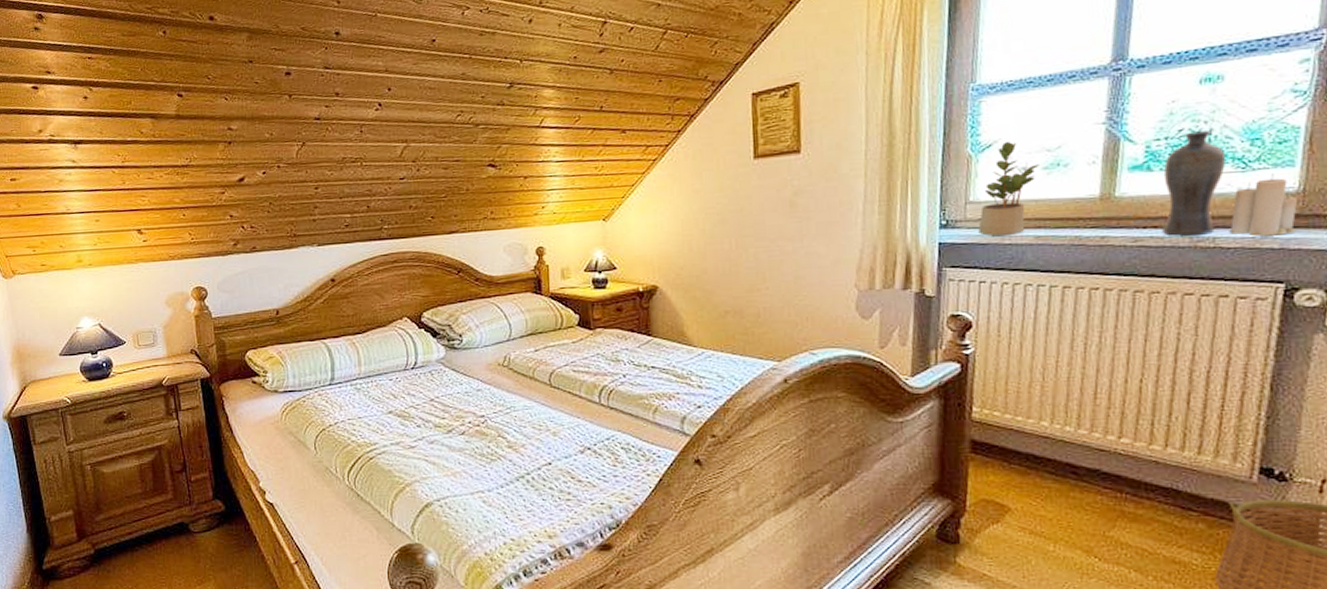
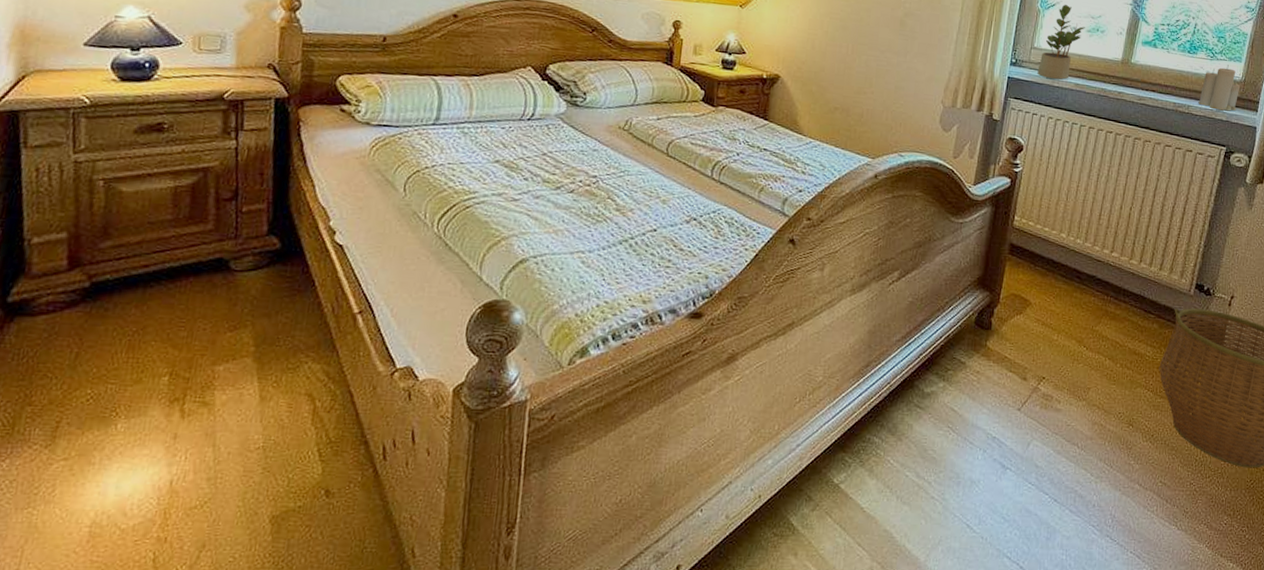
vase: present [1162,130,1226,236] -> none [1158,23,1203,103]

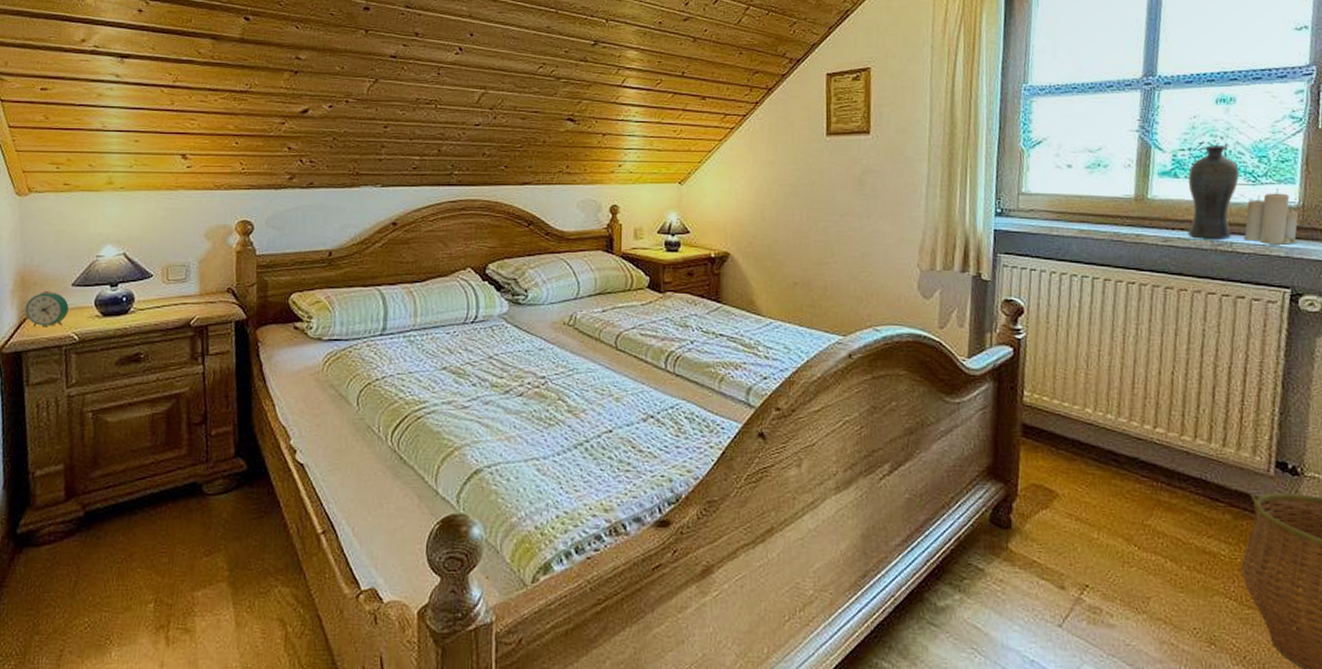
alarm clock: none [24,48,80,88] -> present [25,291,69,327]
potted plant: present [1037,5,1085,80] -> none [1029,140,1083,228]
vase: none [1158,23,1203,103] -> present [1188,145,1239,239]

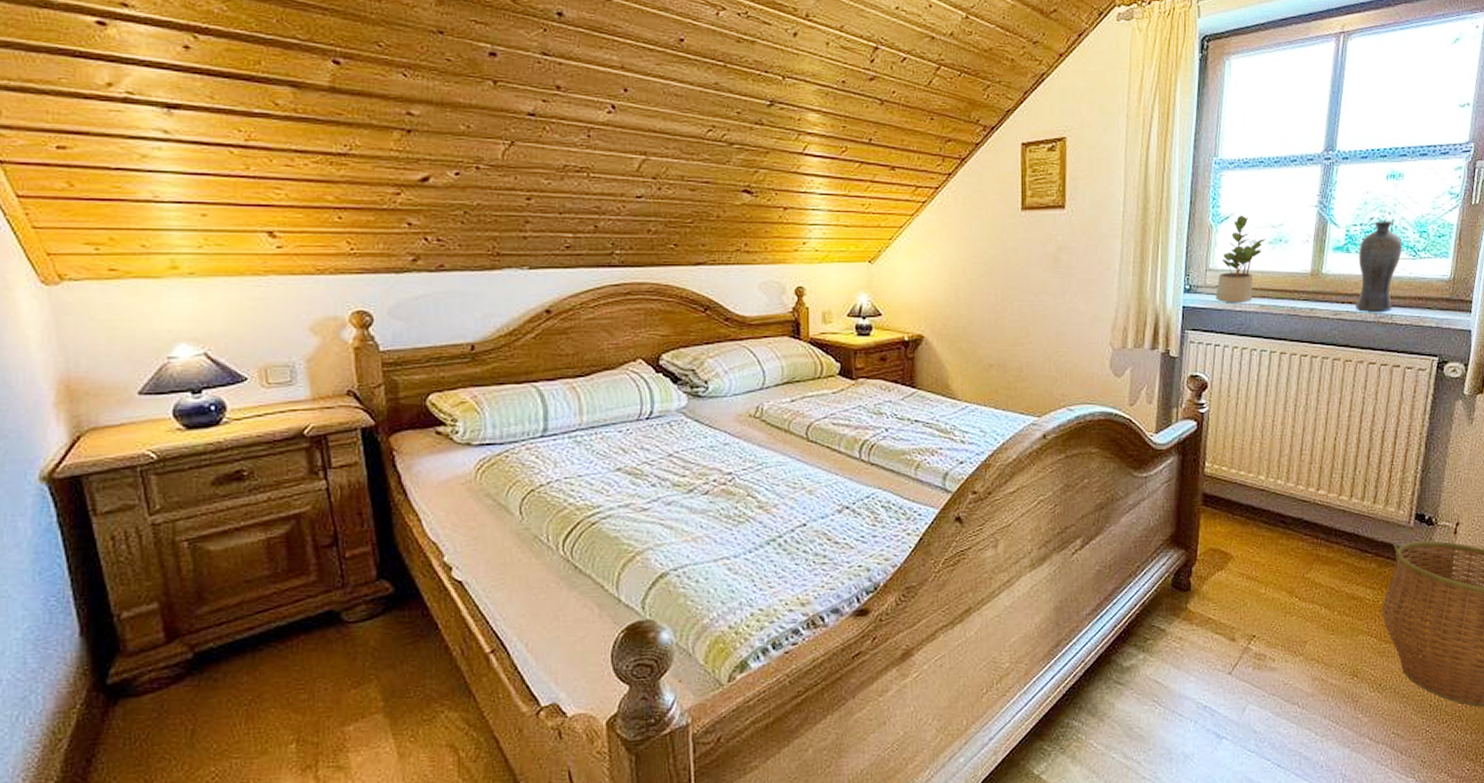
alarm clock: present [25,291,69,327] -> none [77,402,138,446]
potted plant: none [1029,140,1083,228] -> present [1215,216,1266,303]
candle: present [1243,189,1299,245] -> none [1402,262,1450,316]

